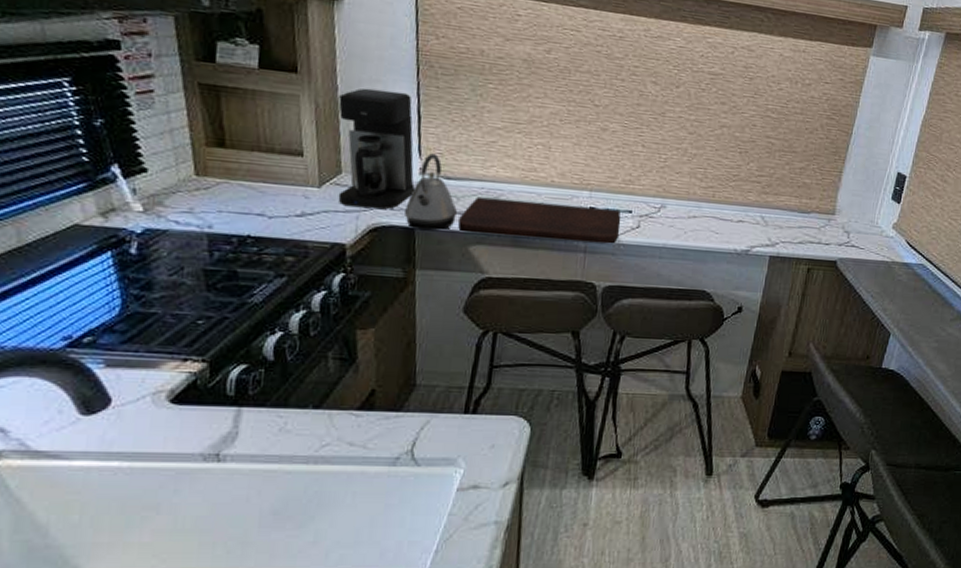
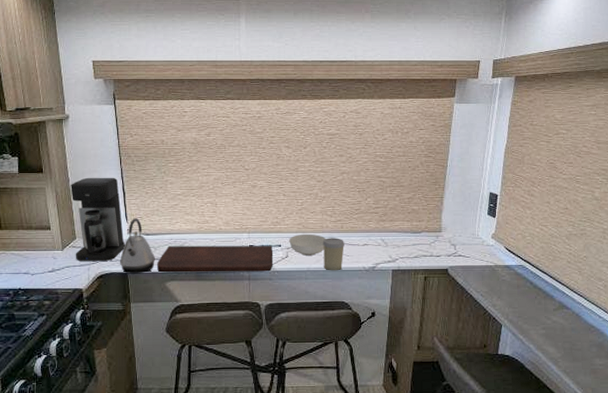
bowl: none [643,199,692,229] -> present [289,233,327,256]
cup: none [684,207,715,252] -> present [322,238,344,271]

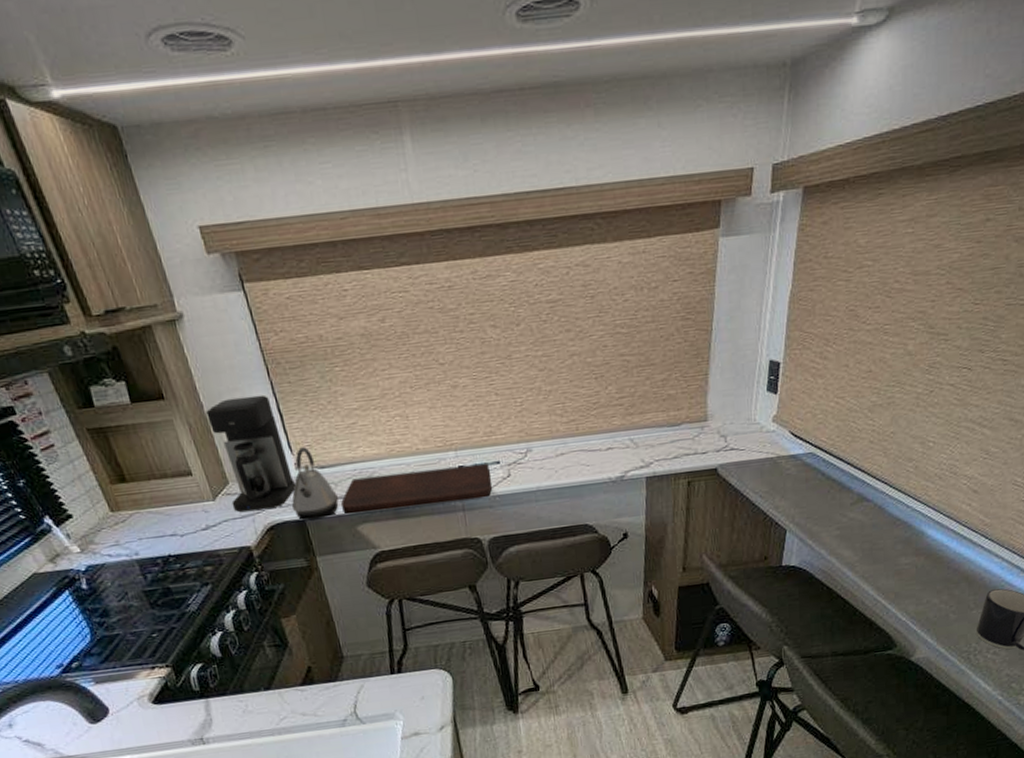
bowl: present [289,233,327,256] -> none [509,442,558,472]
cup: present [322,238,344,271] -> none [553,443,583,488]

